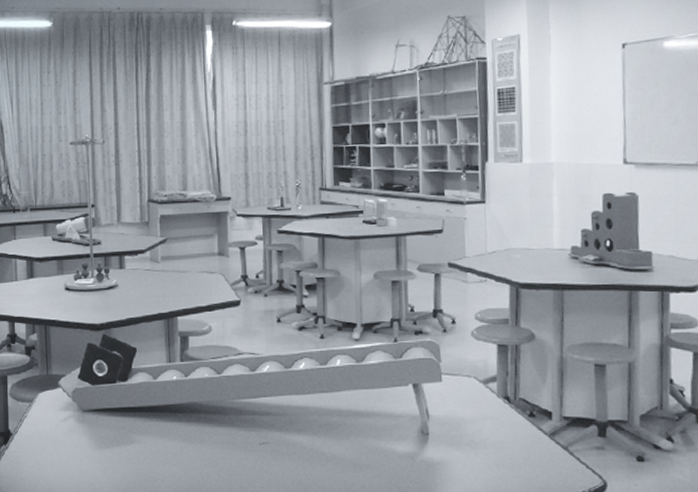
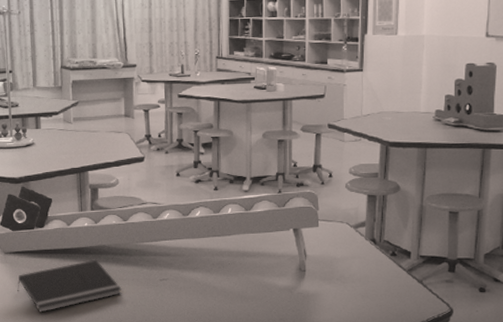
notepad: none [96,419,216,483] -> present [17,259,122,314]

